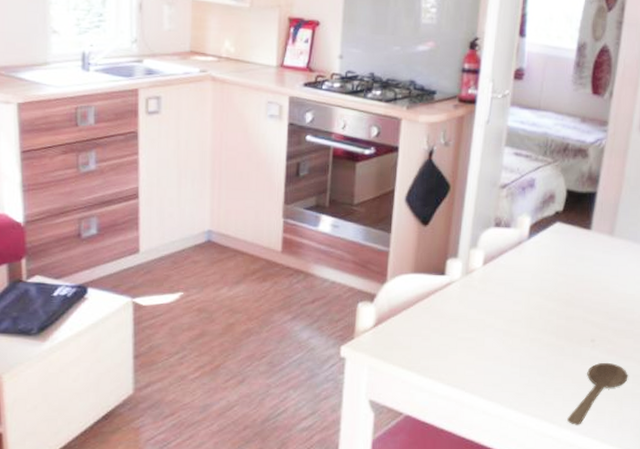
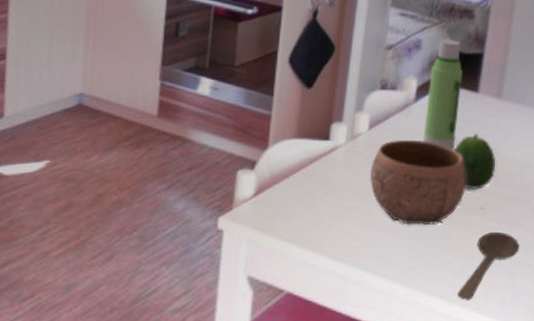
bowl: none [483,275,578,356] -> present [369,139,466,226]
water bottle: none [536,178,576,286] -> present [423,39,463,151]
fruit: none [566,269,606,324] -> present [454,133,495,190]

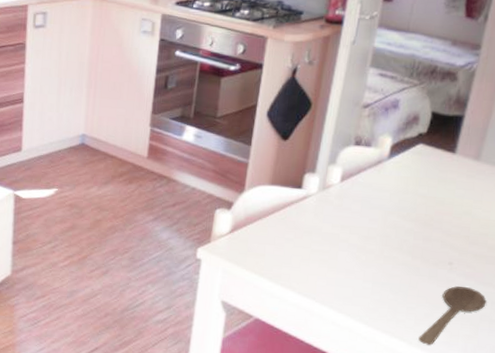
bowl: present [369,139,466,226] -> none [338,193,436,274]
water bottle: present [423,39,463,151] -> none [394,100,441,207]
fruit: present [454,133,495,190] -> none [426,192,468,246]

